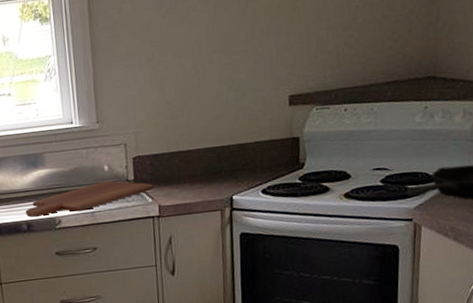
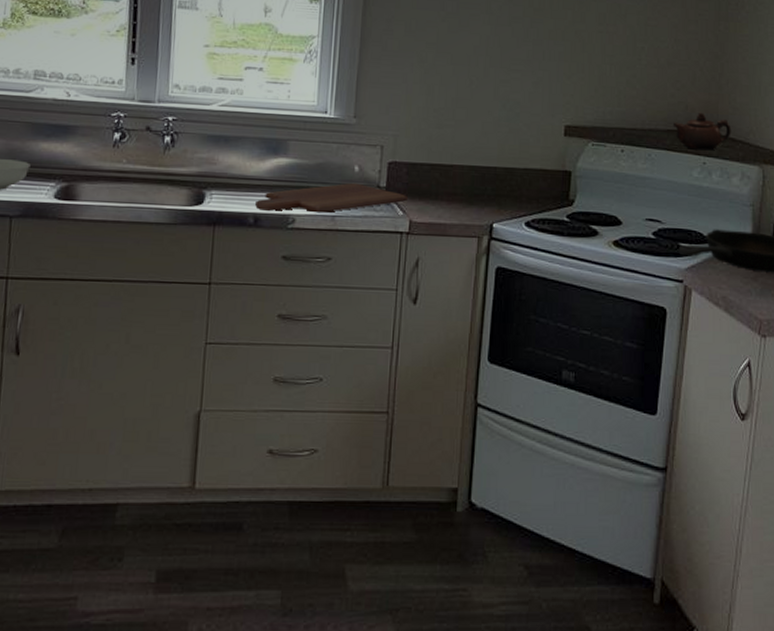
teapot: none [392,58,451,97] -> present [672,112,731,151]

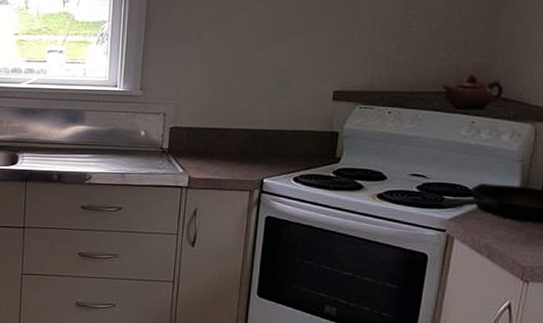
cutting board: present [255,182,407,213] -> none [59,145,187,171]

